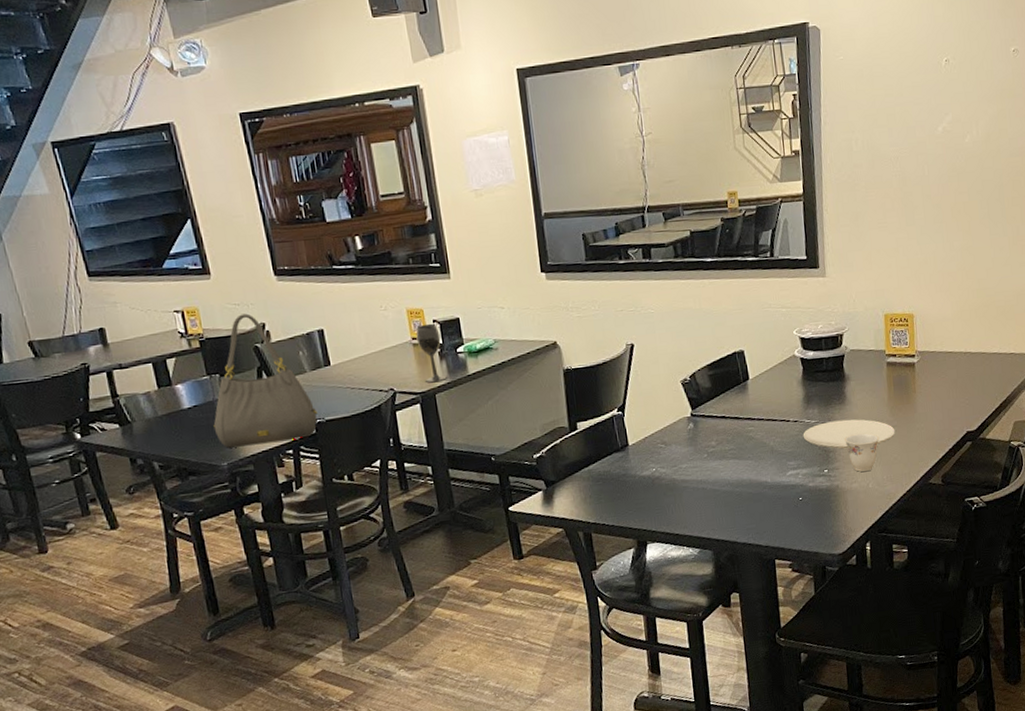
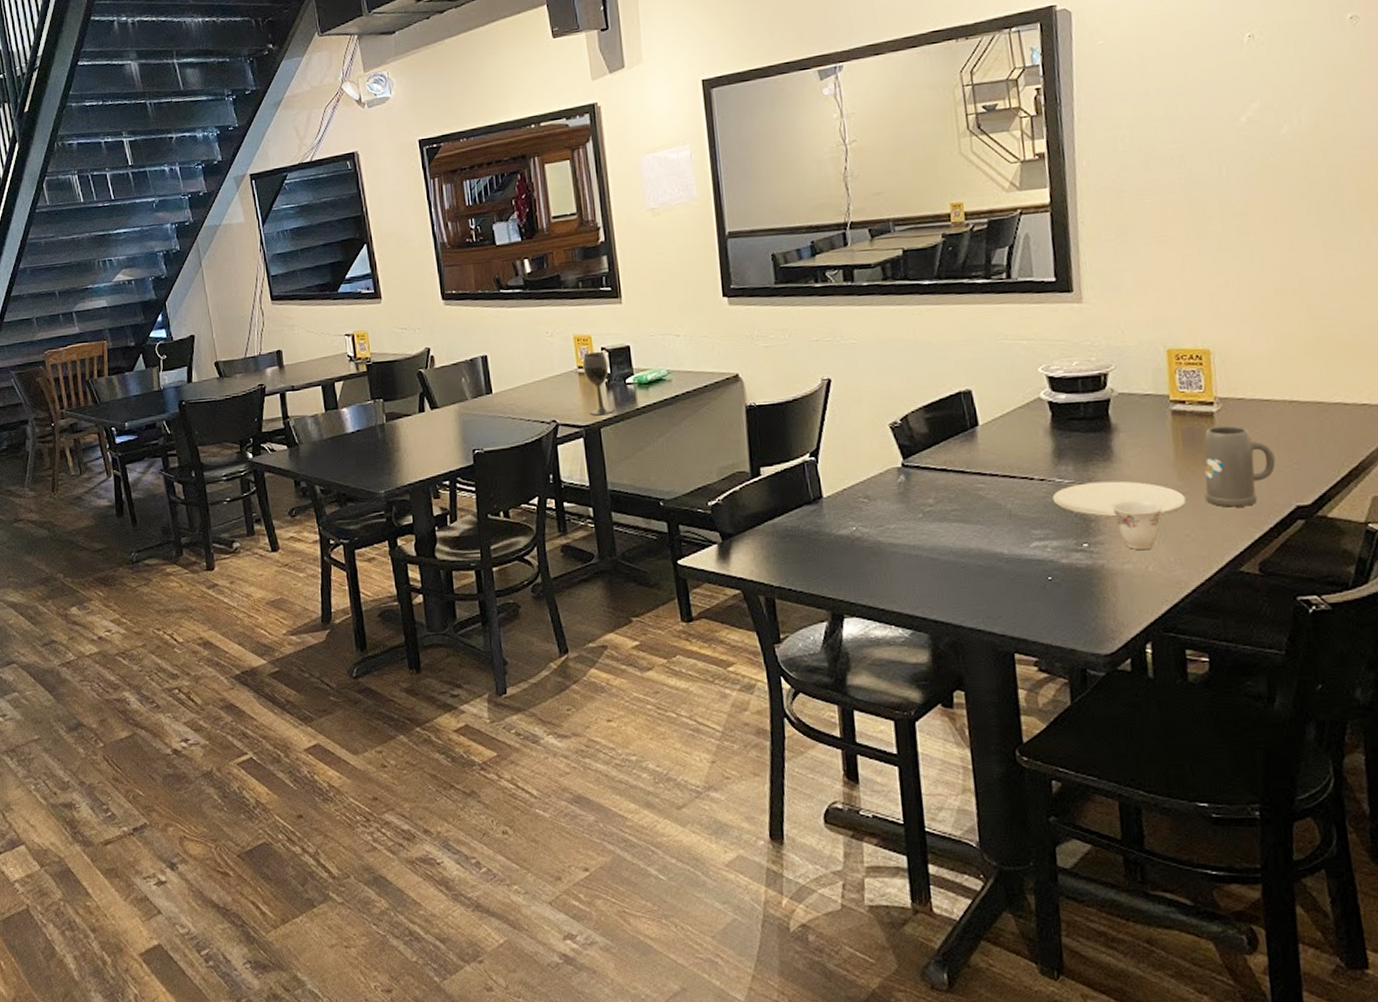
handbag: present [213,313,318,448] -> none [374,338,477,476]
beer mug: none [907,372,955,436] -> present [1203,425,1276,508]

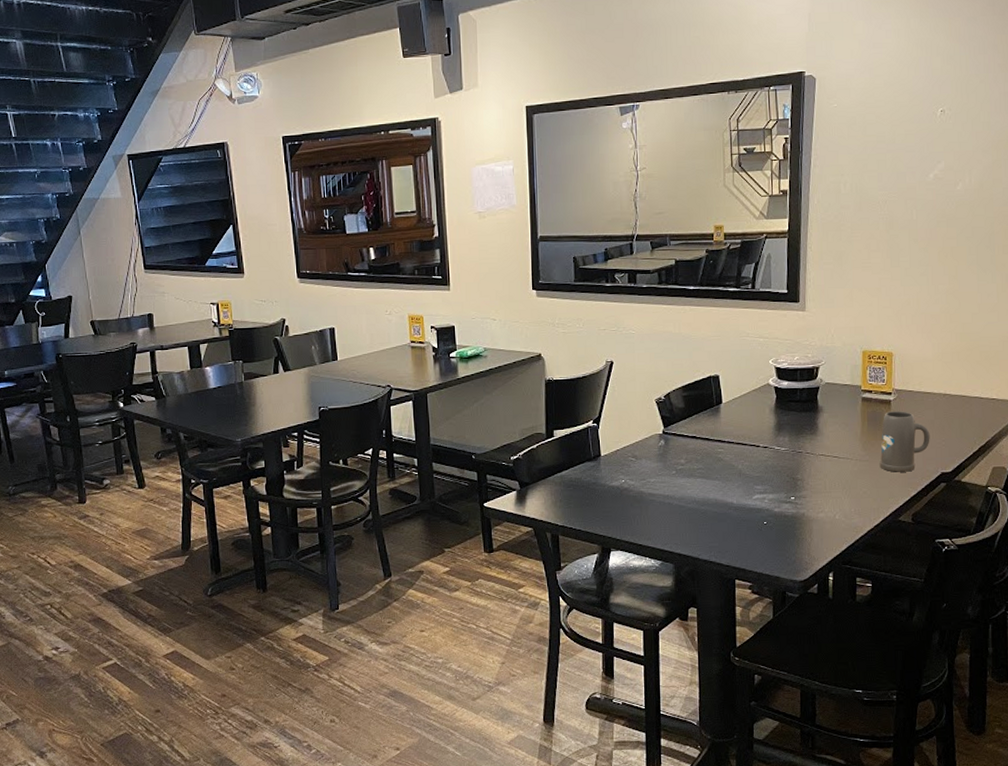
wine glass: present [582,351,614,416] -> none [414,329,439,383]
plate: present [1052,480,1187,519] -> none [772,450,866,479]
teacup: present [1112,499,1163,551] -> none [814,465,850,503]

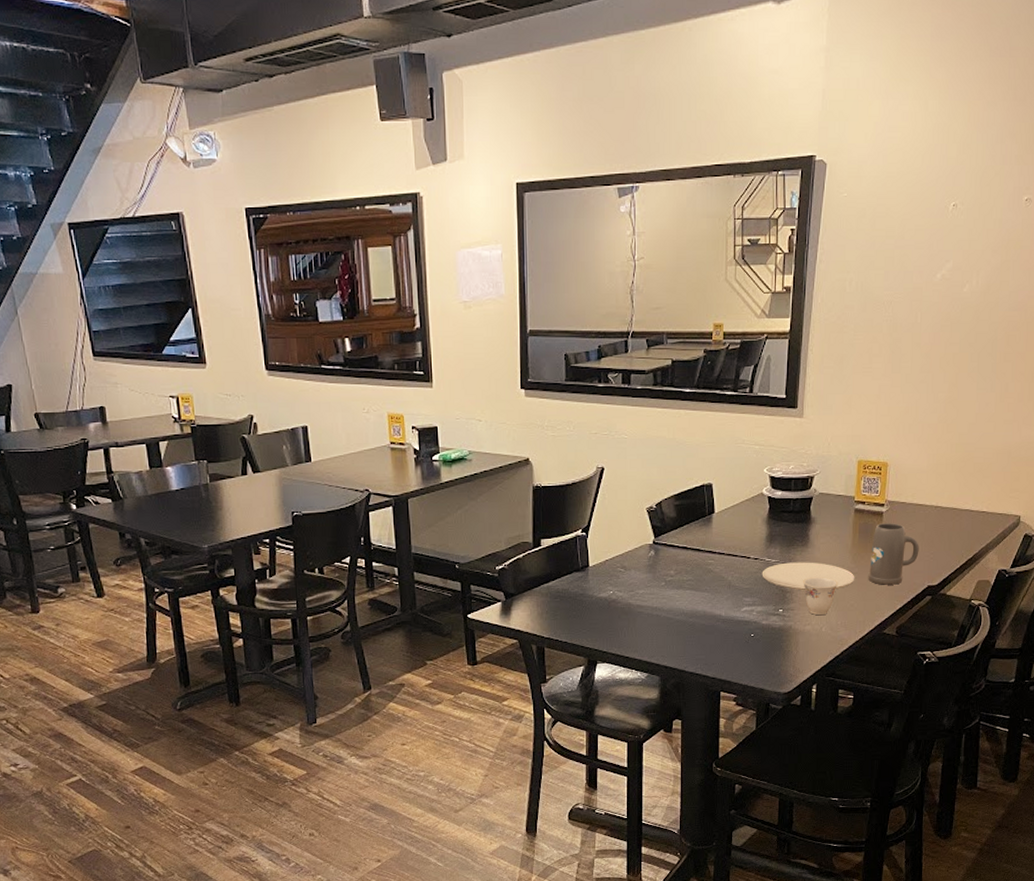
plate: none [772,450,866,479] -> present [762,562,855,591]
teacup: none [814,465,850,503] -> present [803,577,839,616]

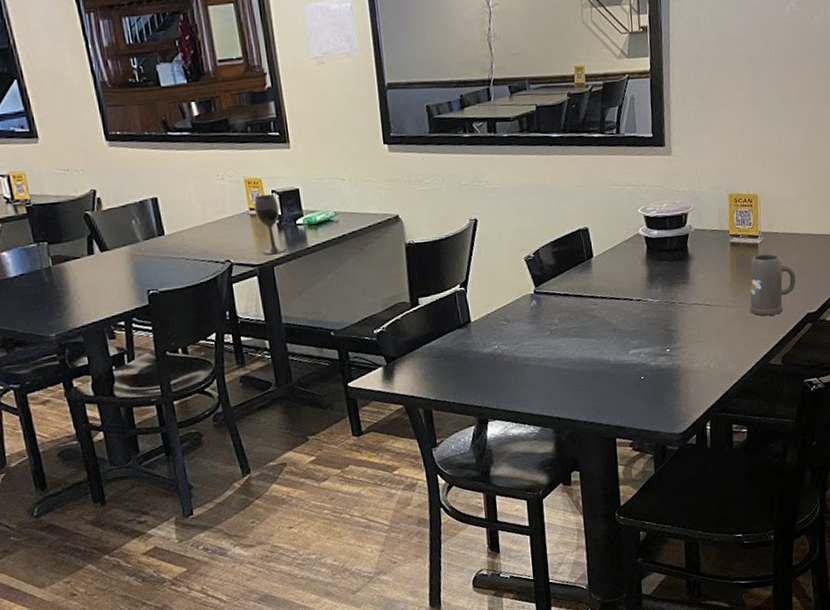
wine glass: none [394,429,420,488] -> present [253,194,286,255]
plate: present [762,562,855,591] -> none [646,299,737,329]
teacup: present [803,577,839,616] -> none [687,313,722,352]

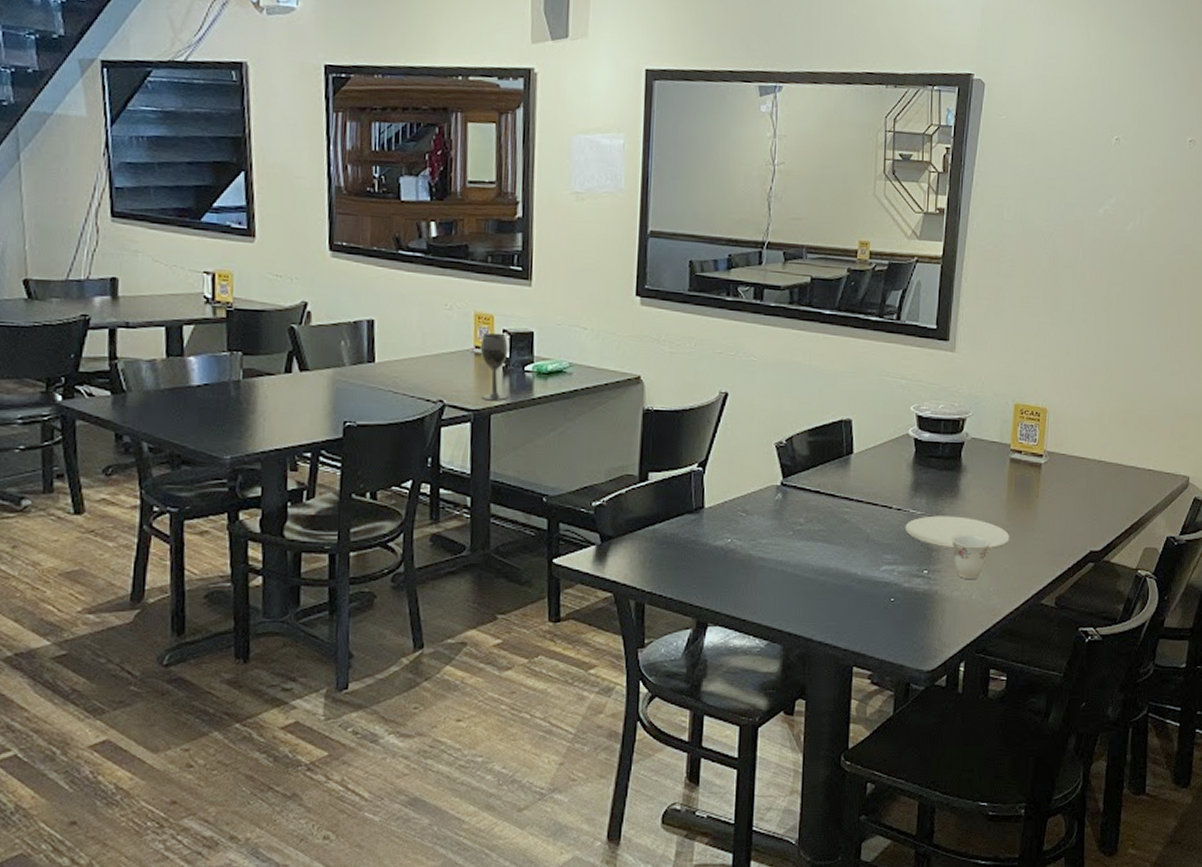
plate: none [646,299,737,329] -> present [905,515,1010,550]
teacup: none [687,313,722,352] -> present [951,534,991,580]
beer mug: present [749,253,796,316] -> none [1024,476,1081,548]

